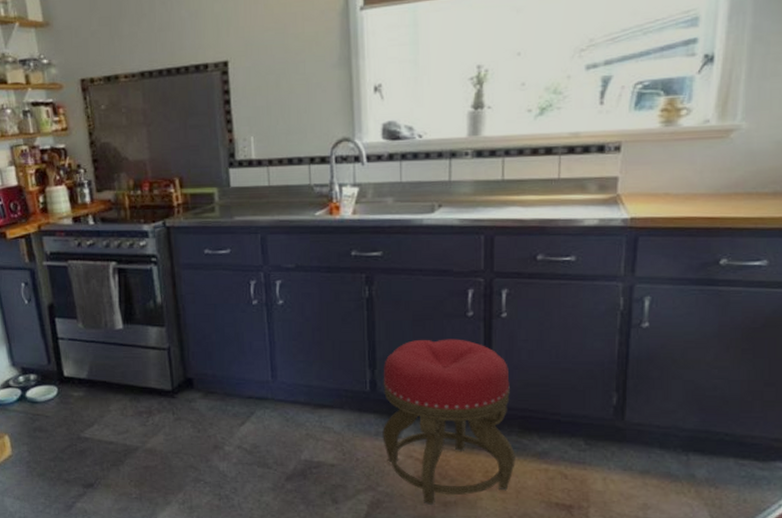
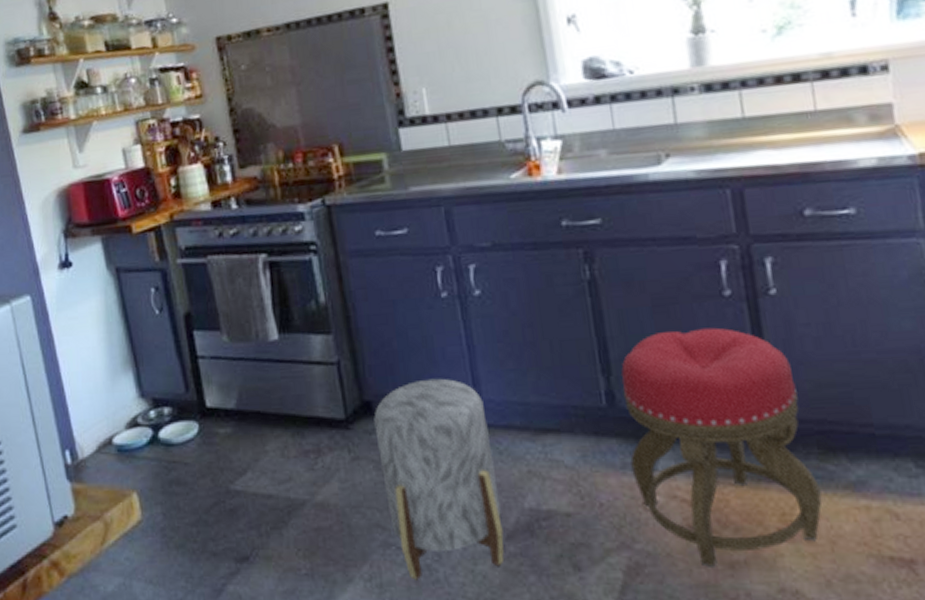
stool: none [194,364,284,505] -> present [374,378,505,580]

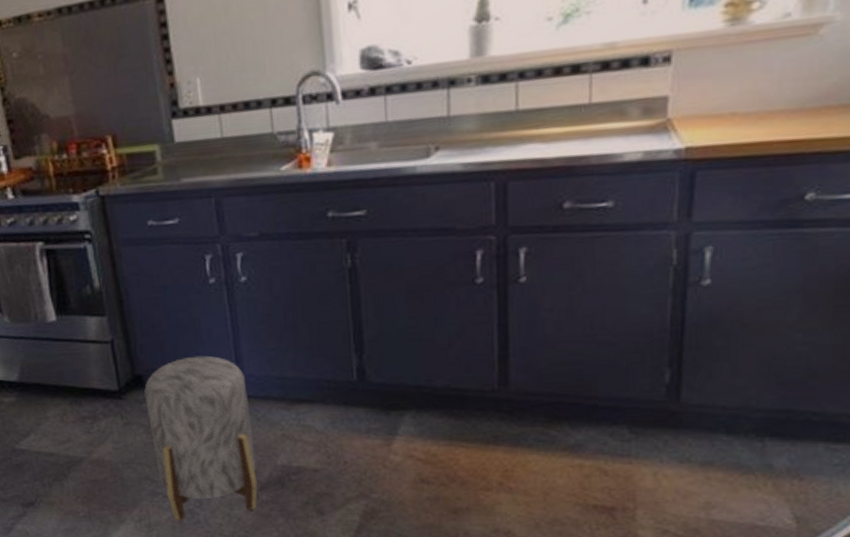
stool: present [621,327,822,567] -> none [373,312,542,512]

